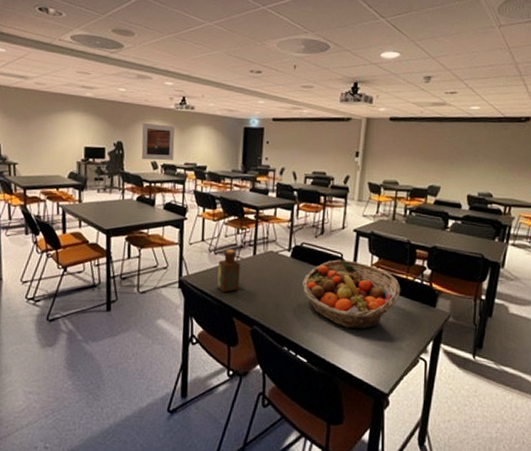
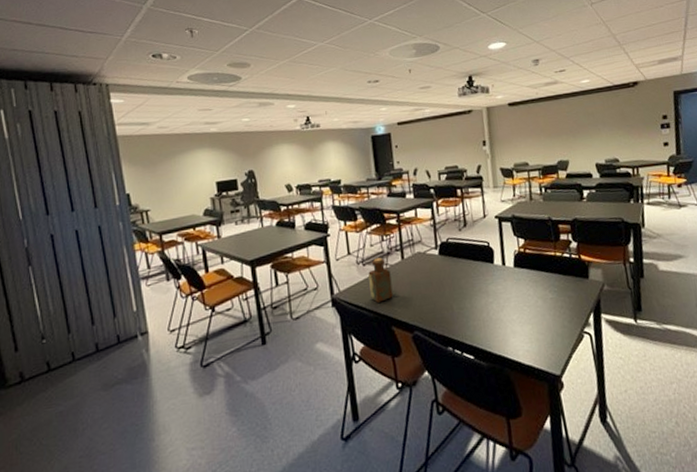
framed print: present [141,122,175,161] -> none [270,146,307,185]
fruit basket: present [303,259,401,329] -> none [455,247,553,316]

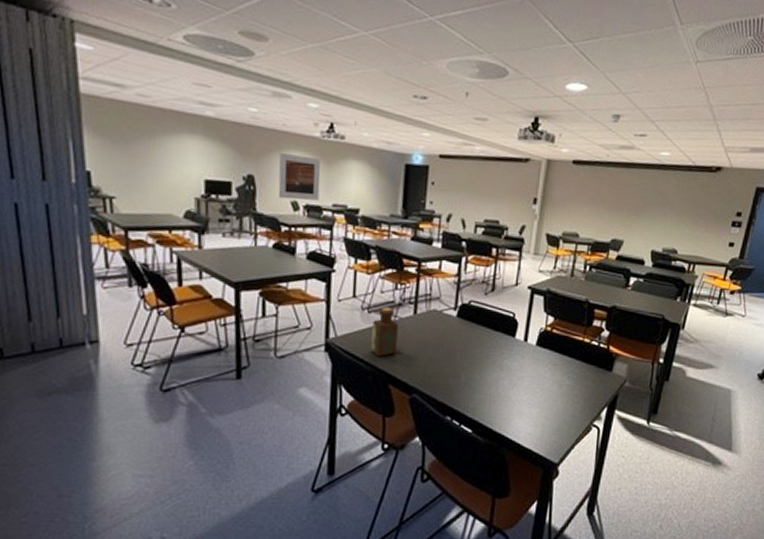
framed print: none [270,146,307,185] -> present [278,152,321,200]

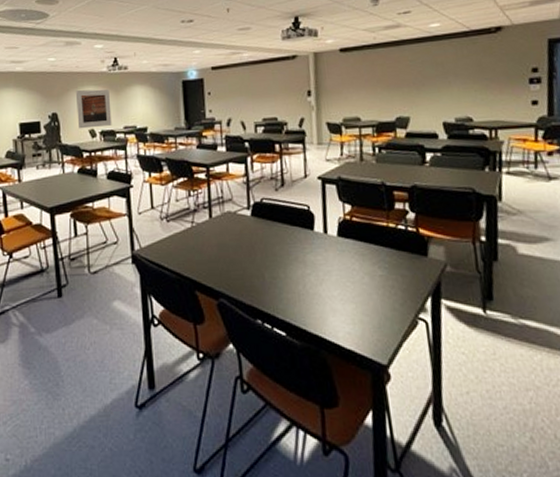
bottle: present [371,307,399,357] -> none [172,214,198,263]

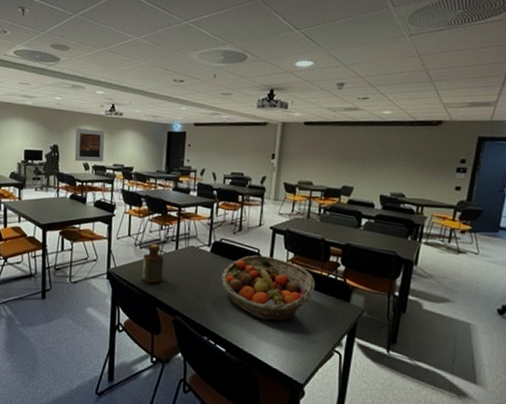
bottle: none [172,214,198,263] -> present [142,244,164,284]
fruit basket: none [268,212,384,291] -> present [222,255,316,322]

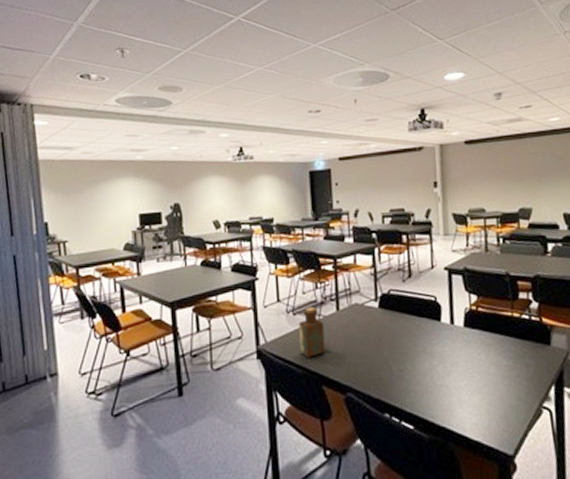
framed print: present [74,127,105,162] -> none [199,179,237,220]
fruit basket: present [222,255,316,322] -> none [396,303,509,382]

